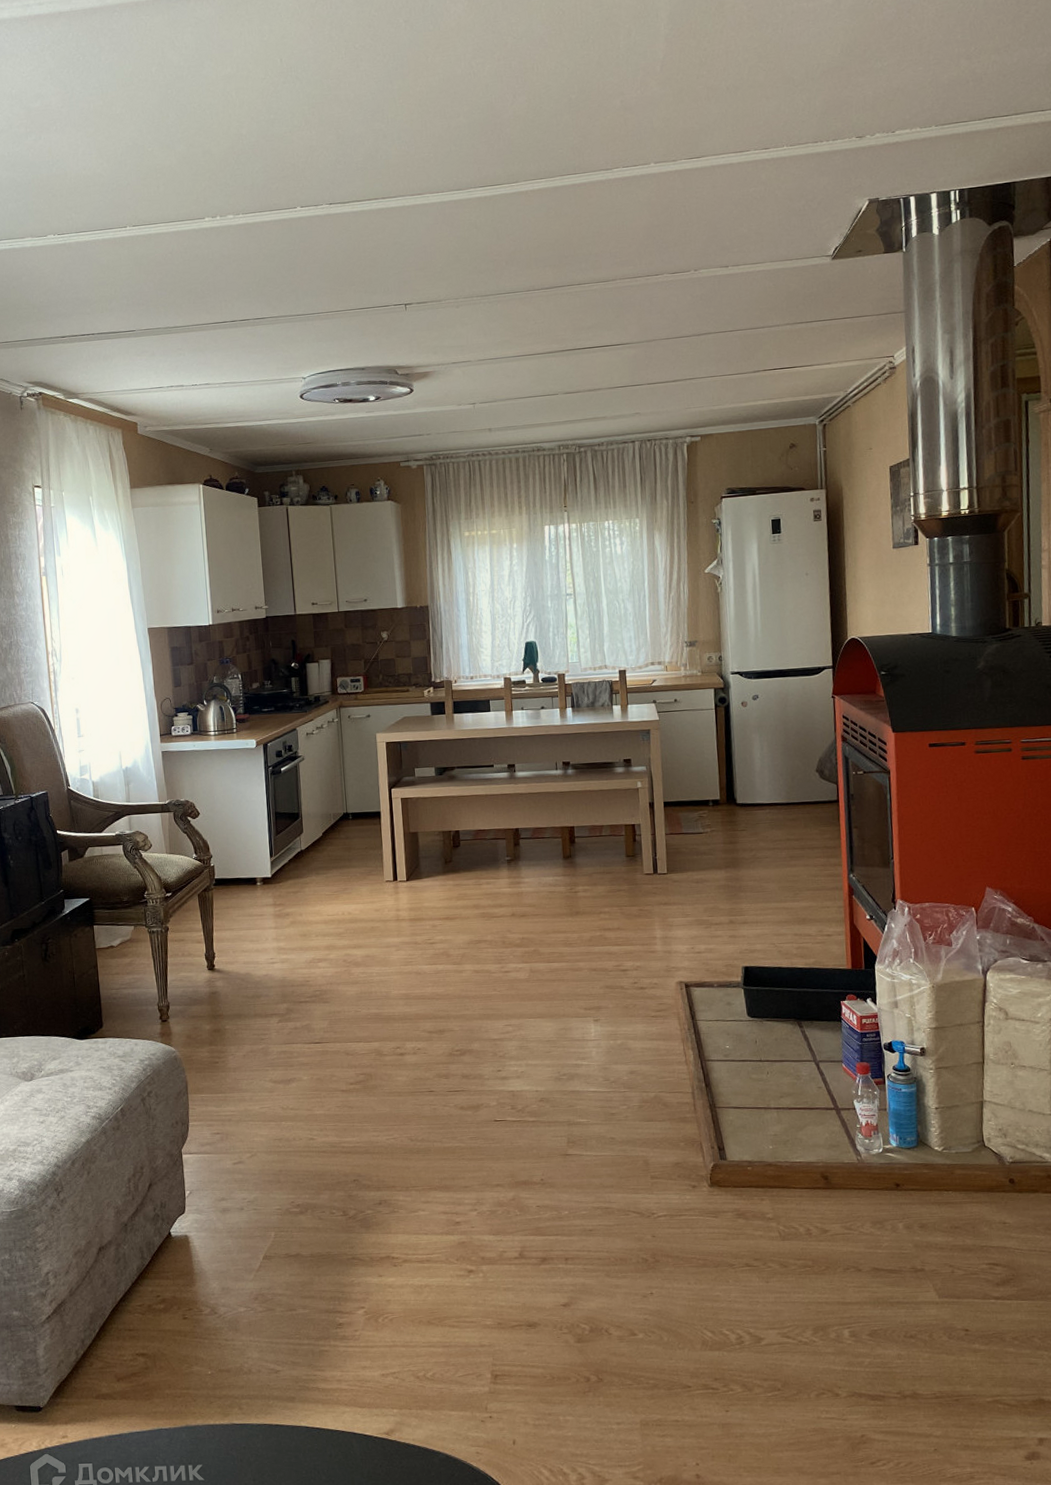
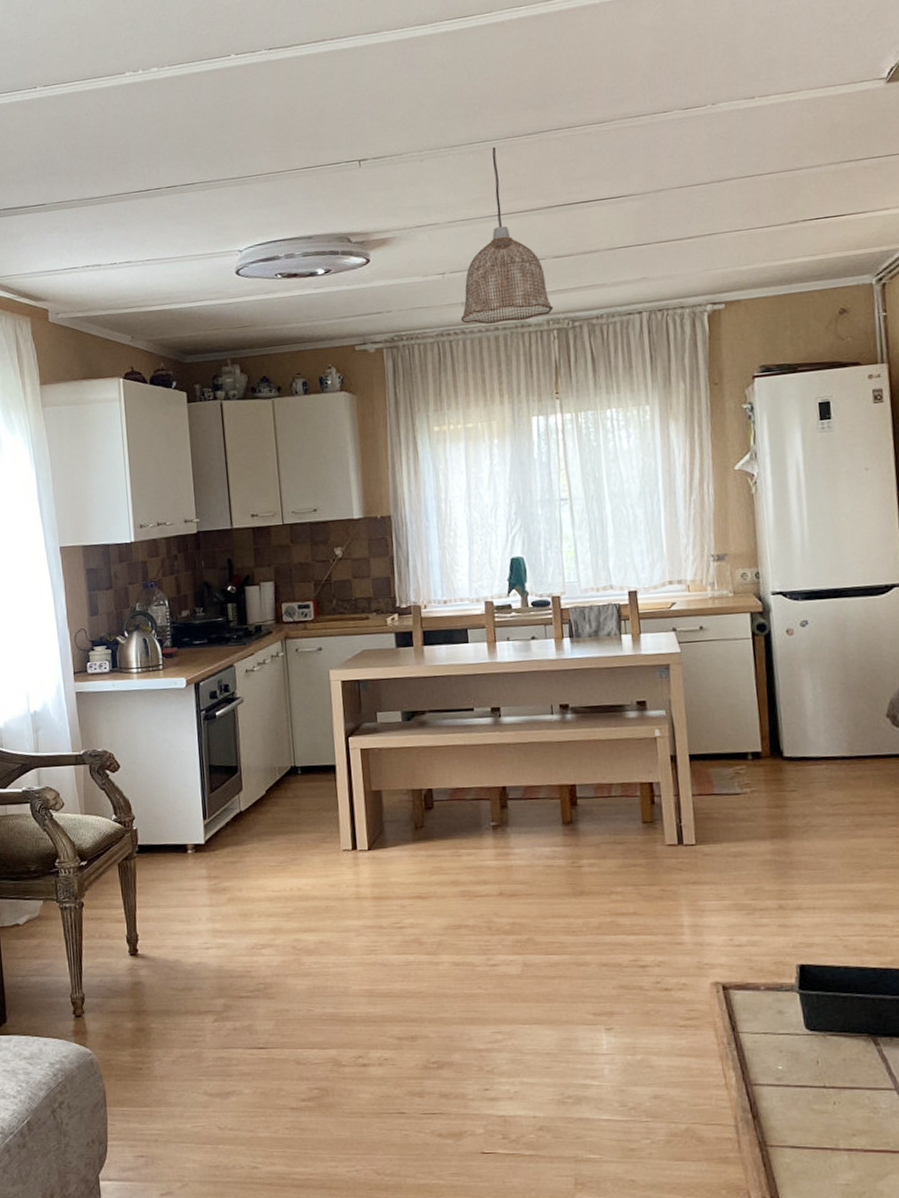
pendant lamp: none [488,298,564,448] -> present [460,147,554,325]

